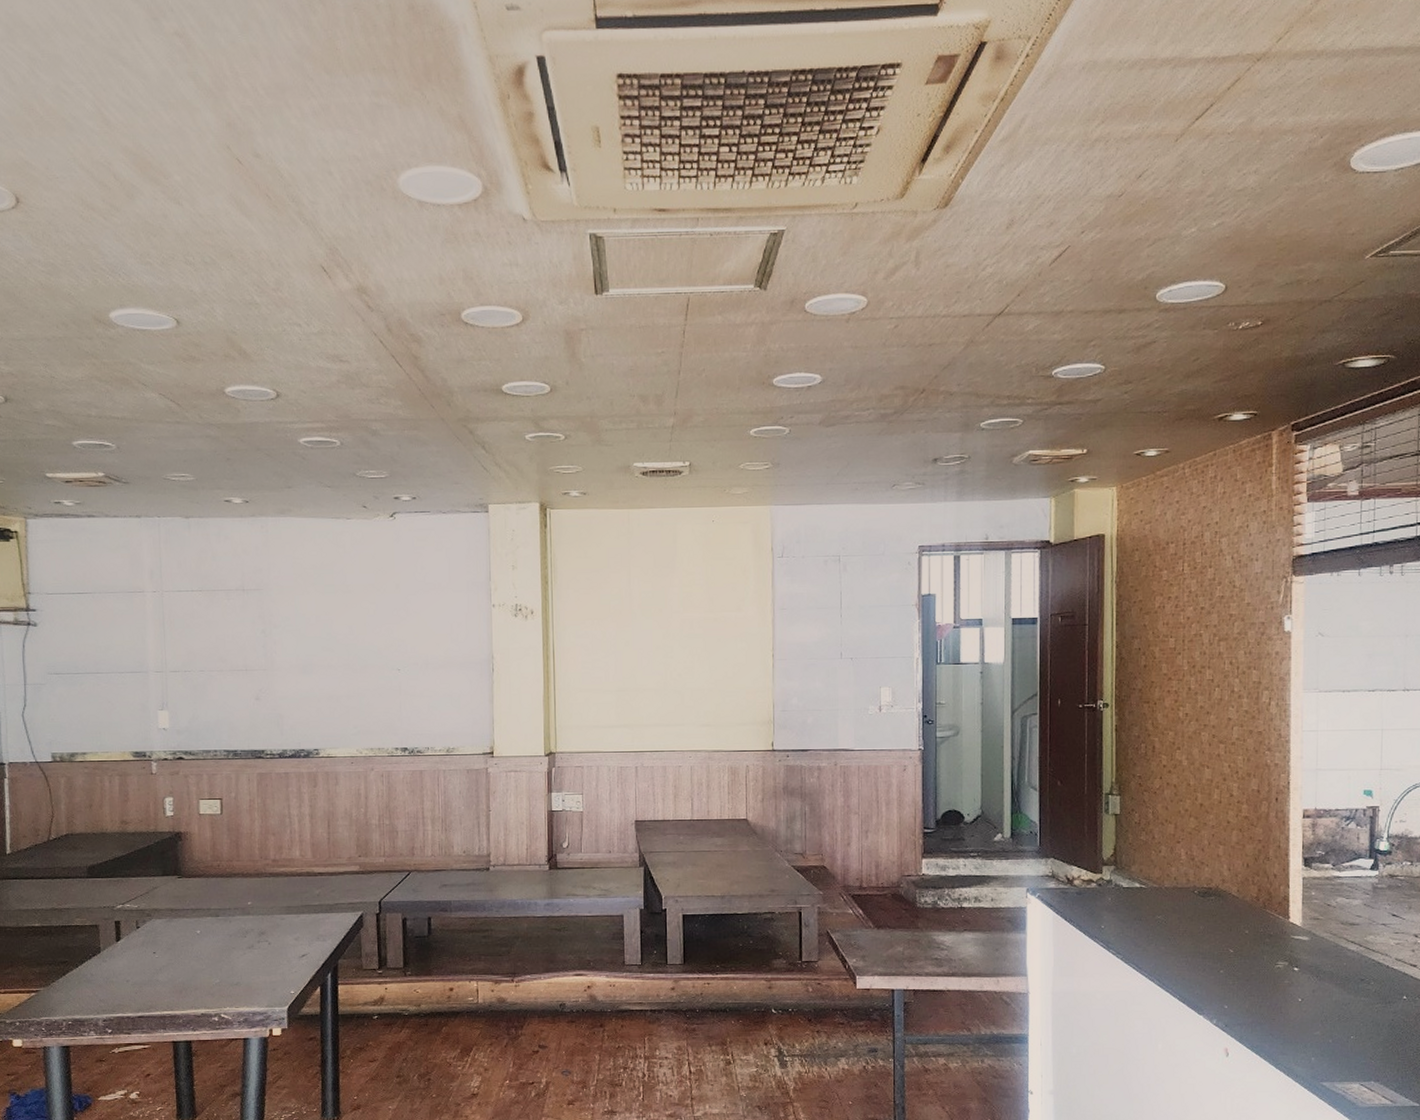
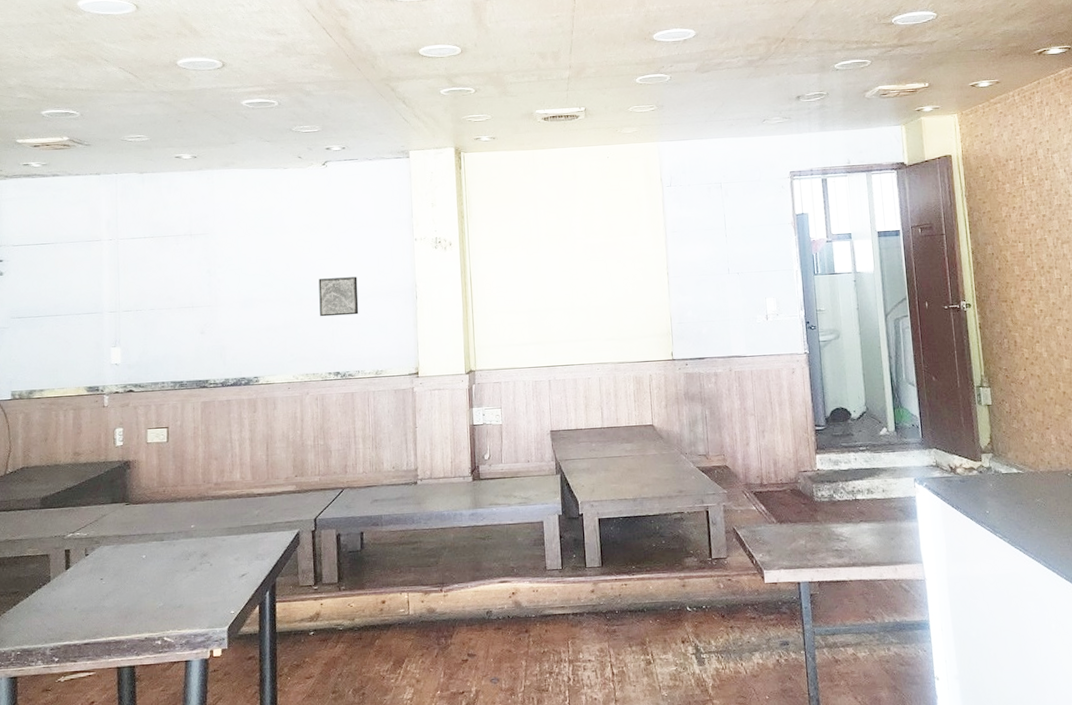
wall art: none [385,644,429,687] -> present [318,277,359,317]

